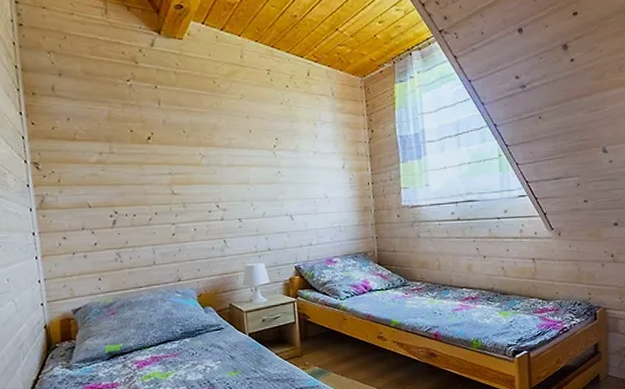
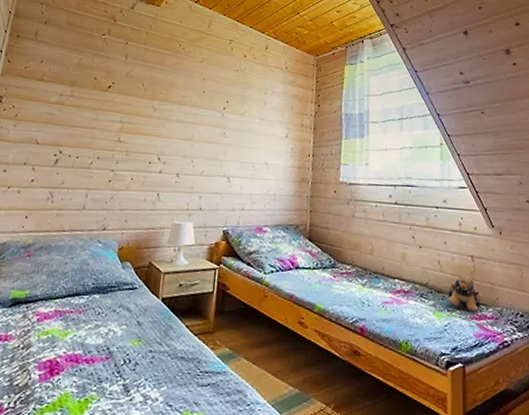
teddy bear: none [511,275,544,307] -> present [447,274,483,312]

